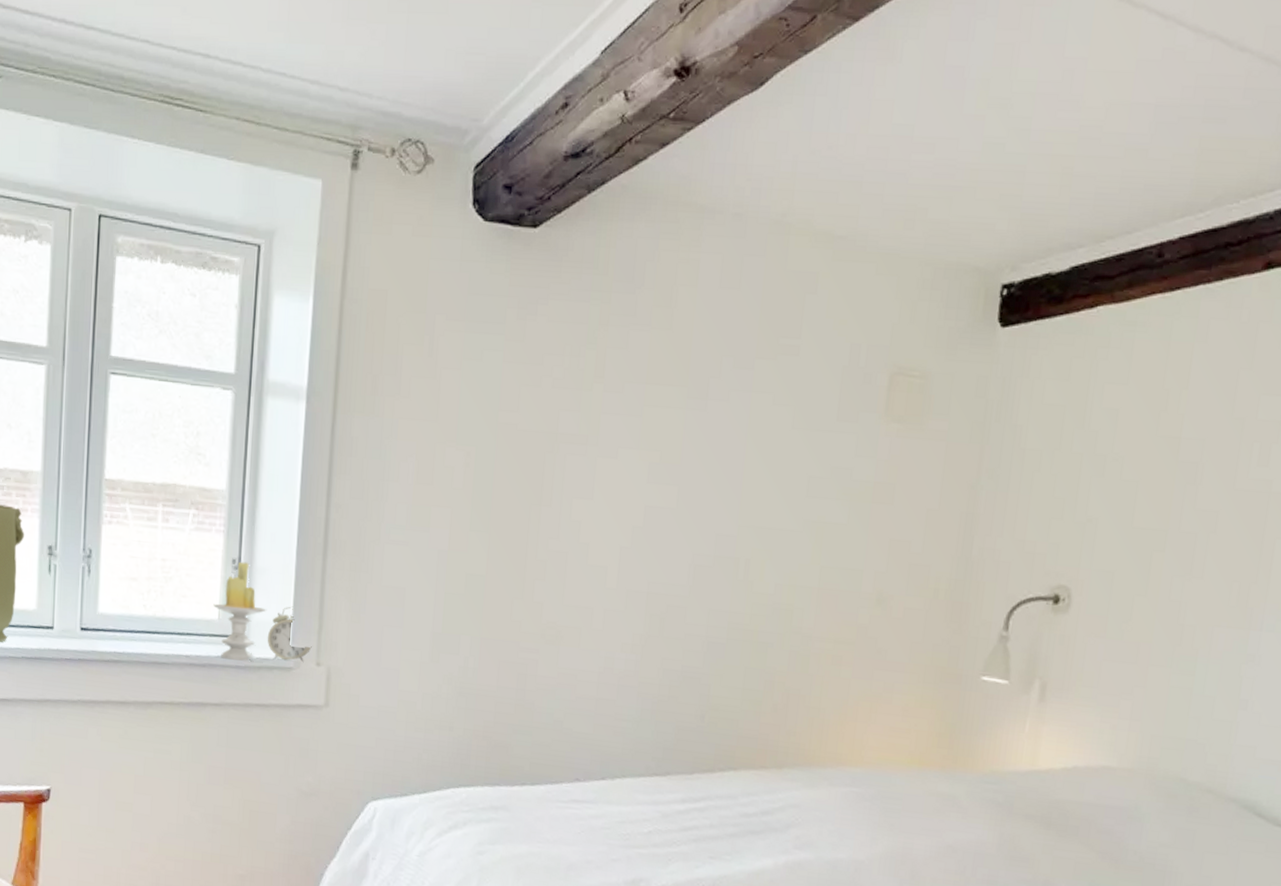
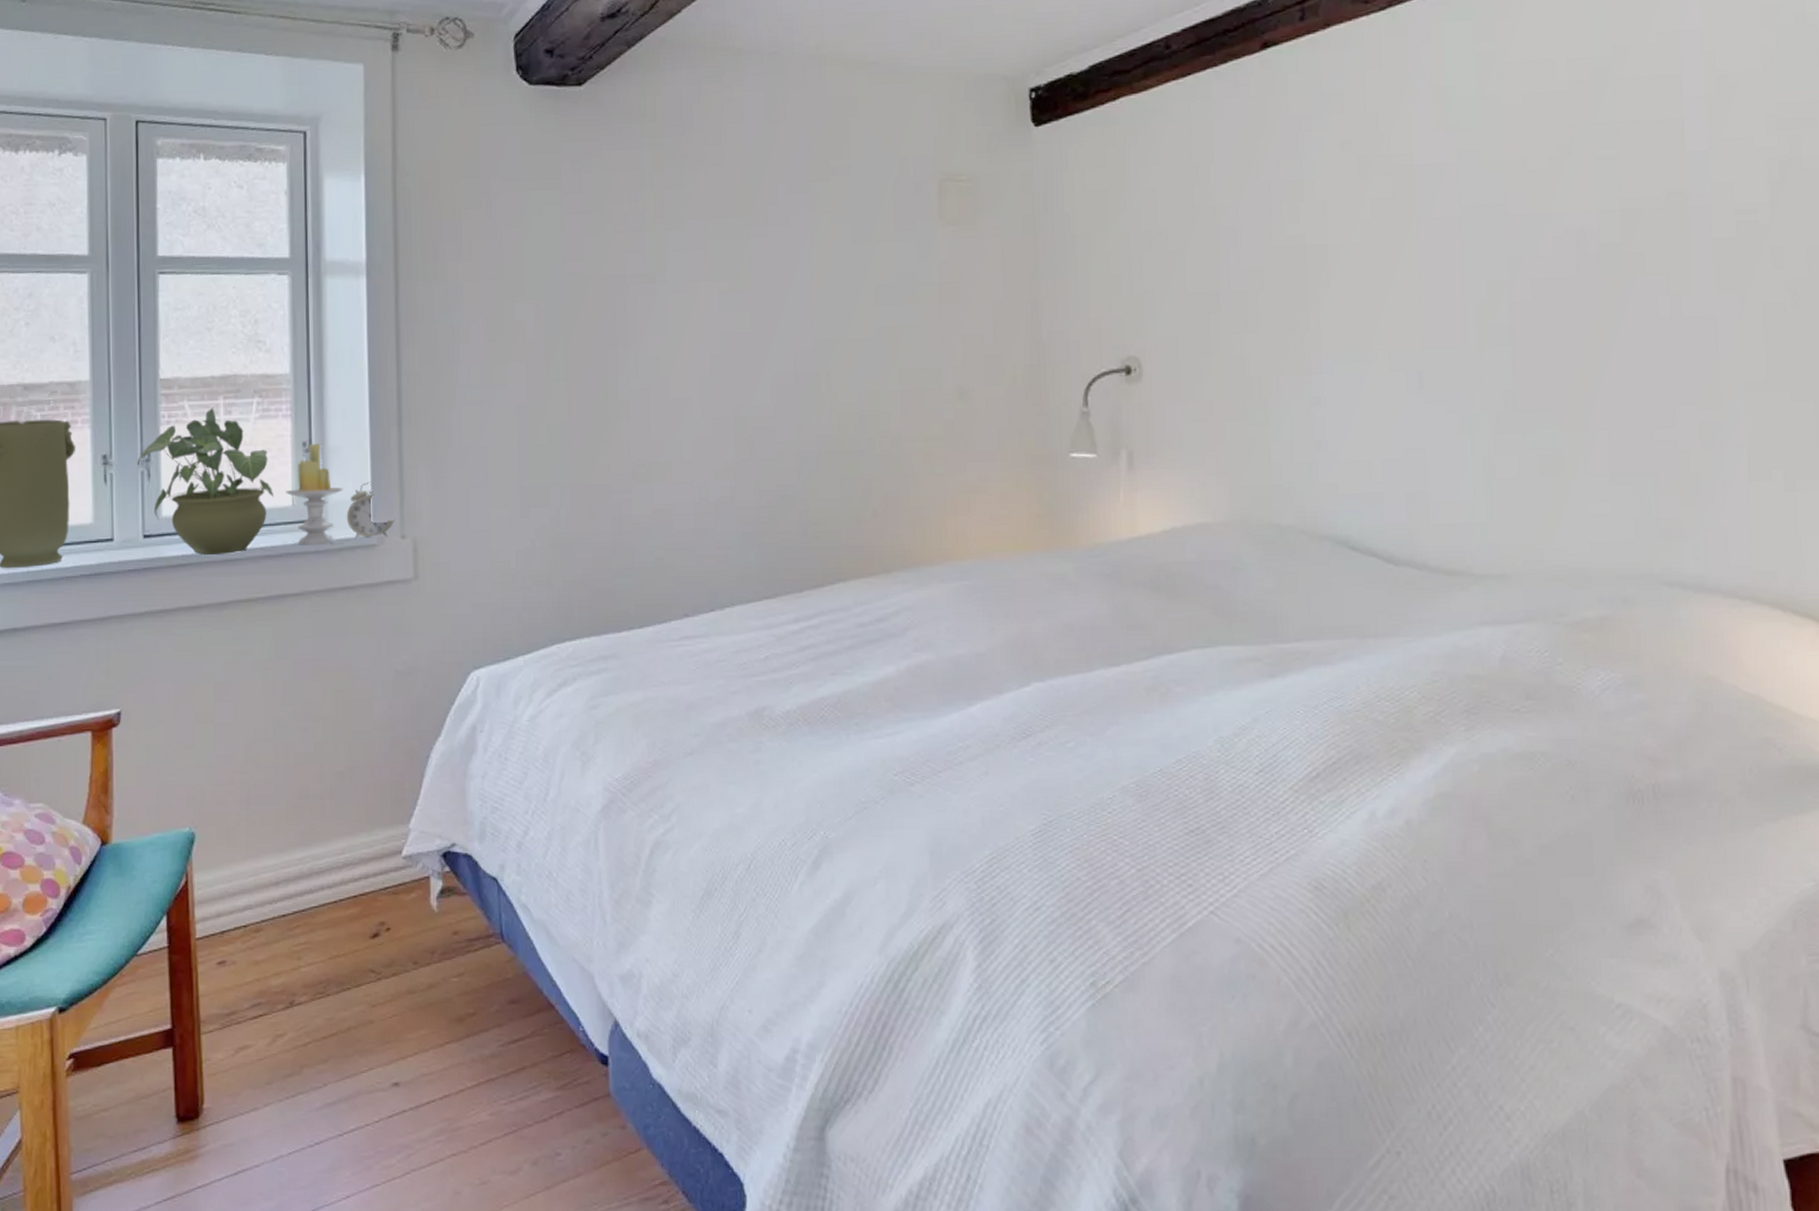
potted plant: none [79,513,202,657] -> present [137,407,274,555]

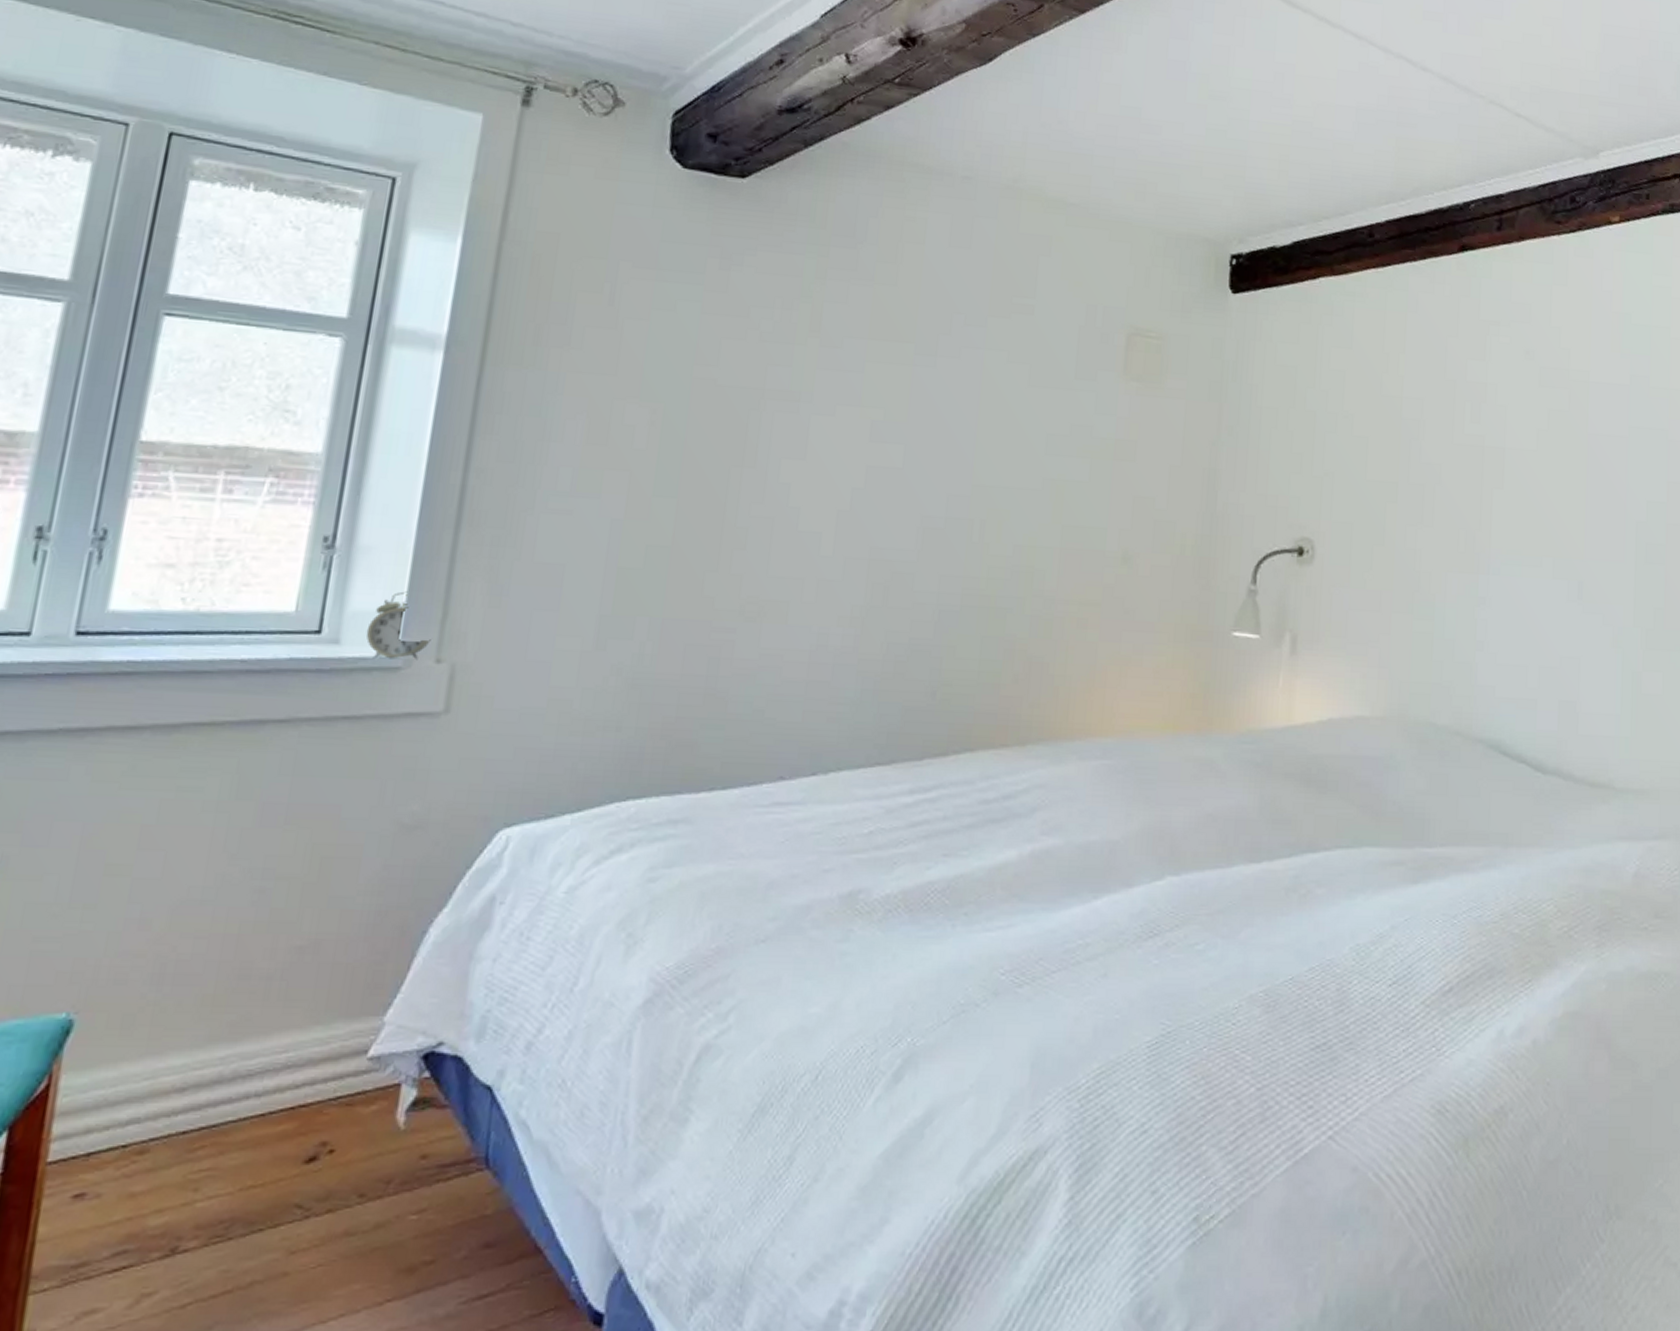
potted plant: present [137,407,274,555] -> none [85,483,274,664]
candle: present [286,443,344,547] -> none [289,539,370,663]

